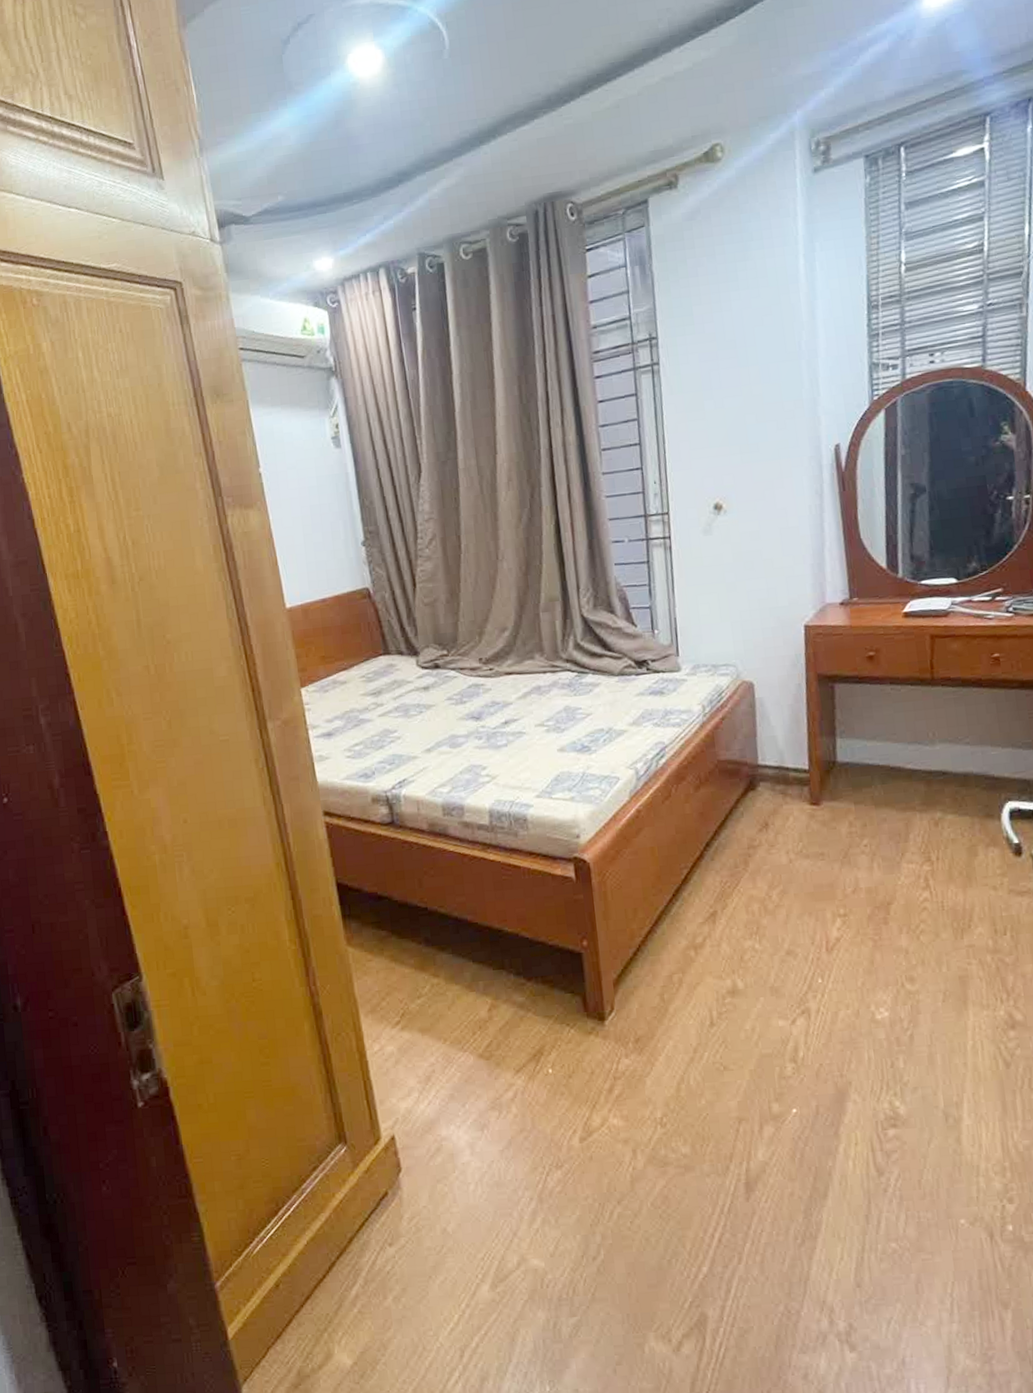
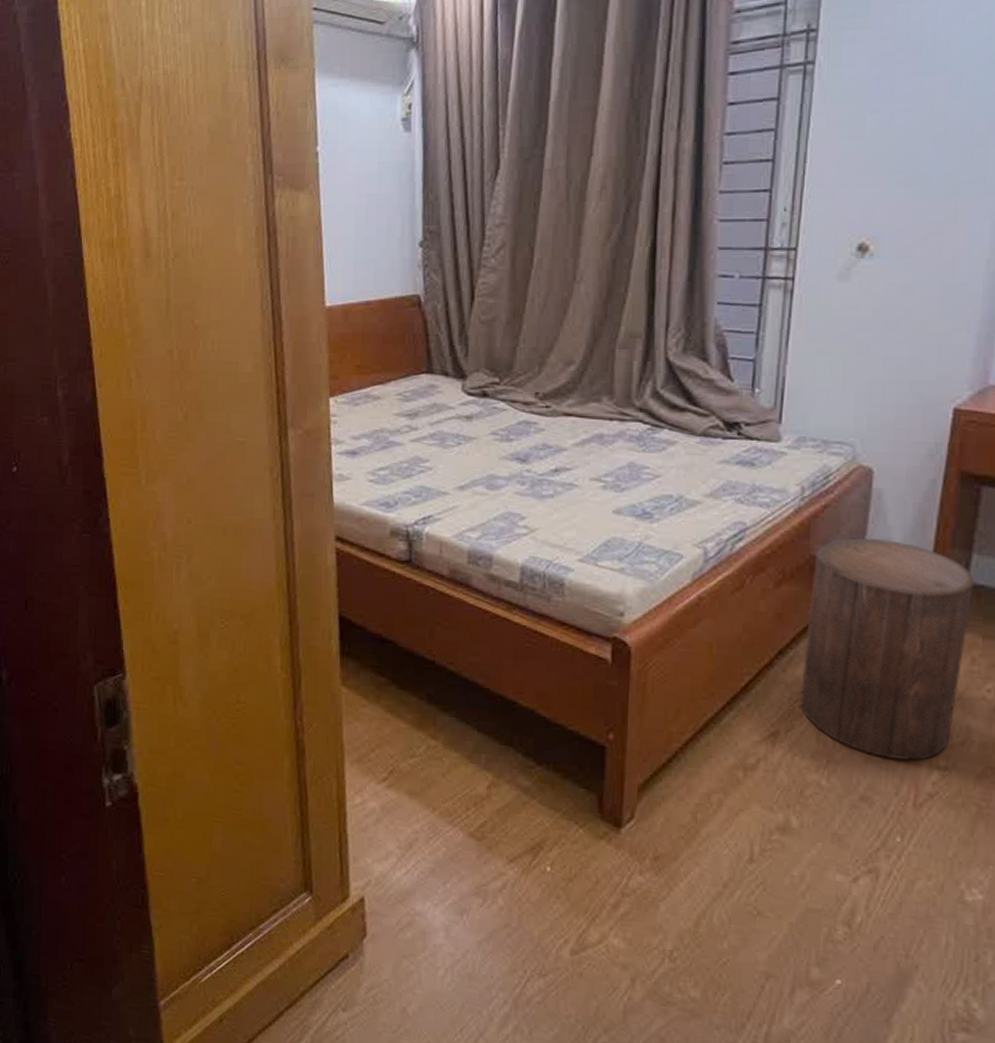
stool: none [721,737,844,917] -> present [800,538,974,761]

